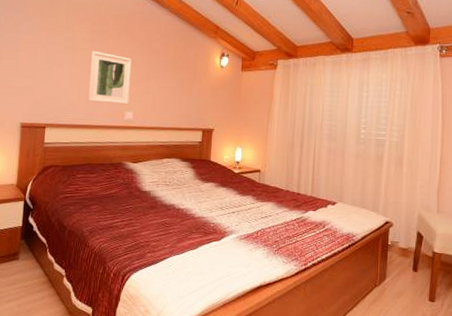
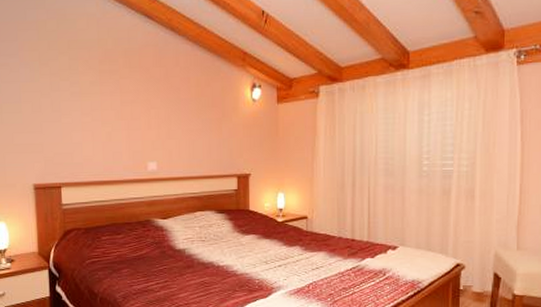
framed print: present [88,50,132,105] -> none [102,94,151,155]

